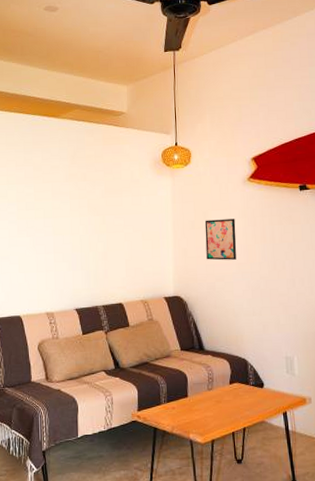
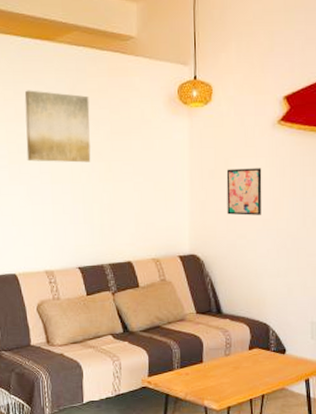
wall art: none [33,157,88,217] -> present [24,90,91,163]

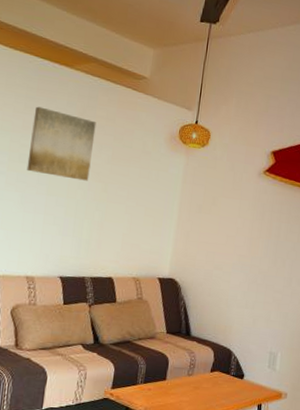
wall art: present [226,168,262,216] -> none [208,206,244,251]

